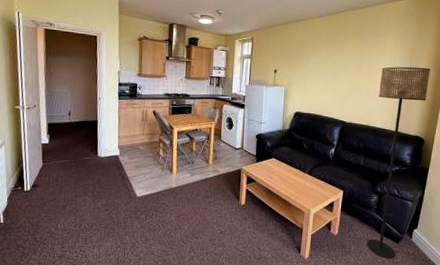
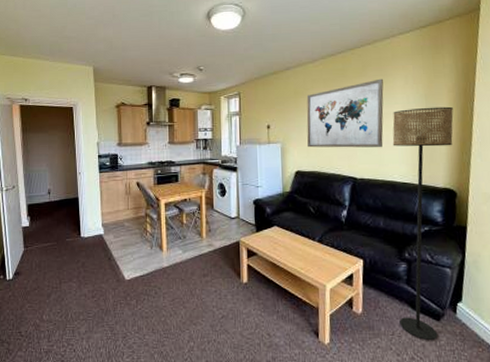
wall art: none [308,38,377,98] -> present [306,78,384,148]

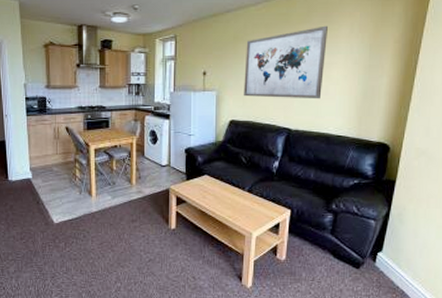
floor lamp: present [392,106,454,340] -> none [320,58,397,286]

